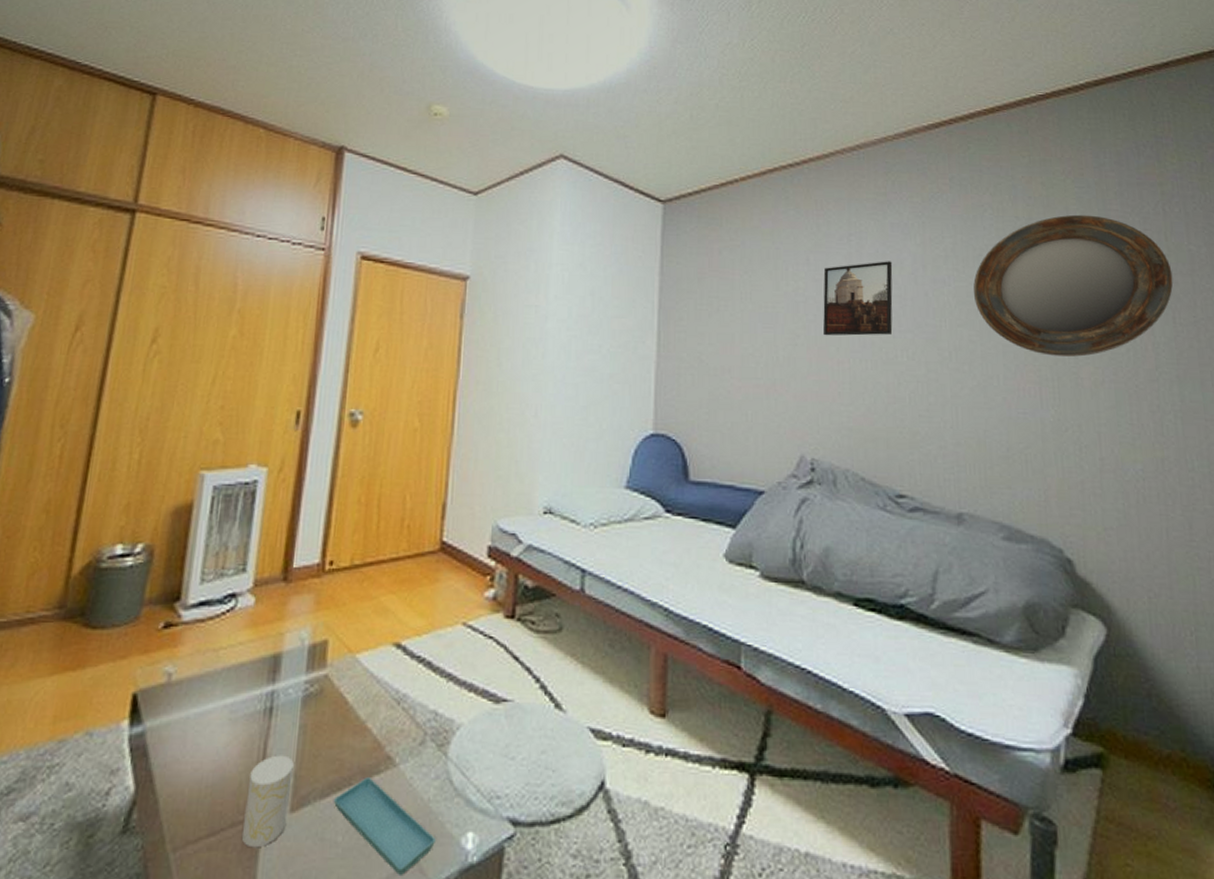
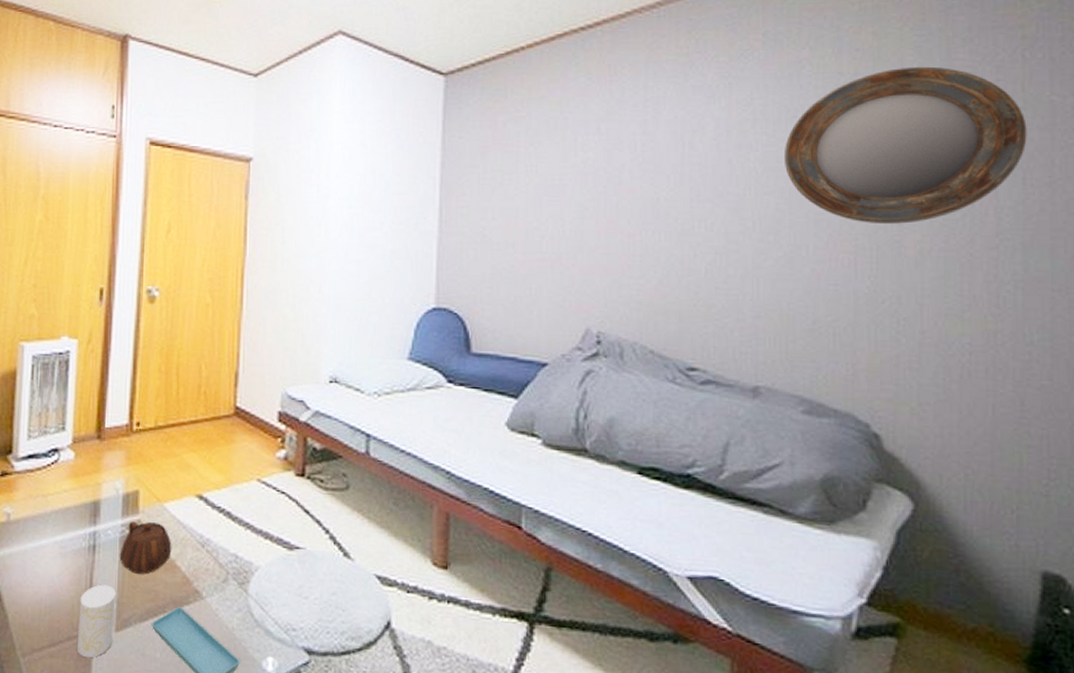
teapot: none [300,677,363,740] -> present [119,521,172,574]
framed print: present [823,261,893,336] -> none [614,127,693,208]

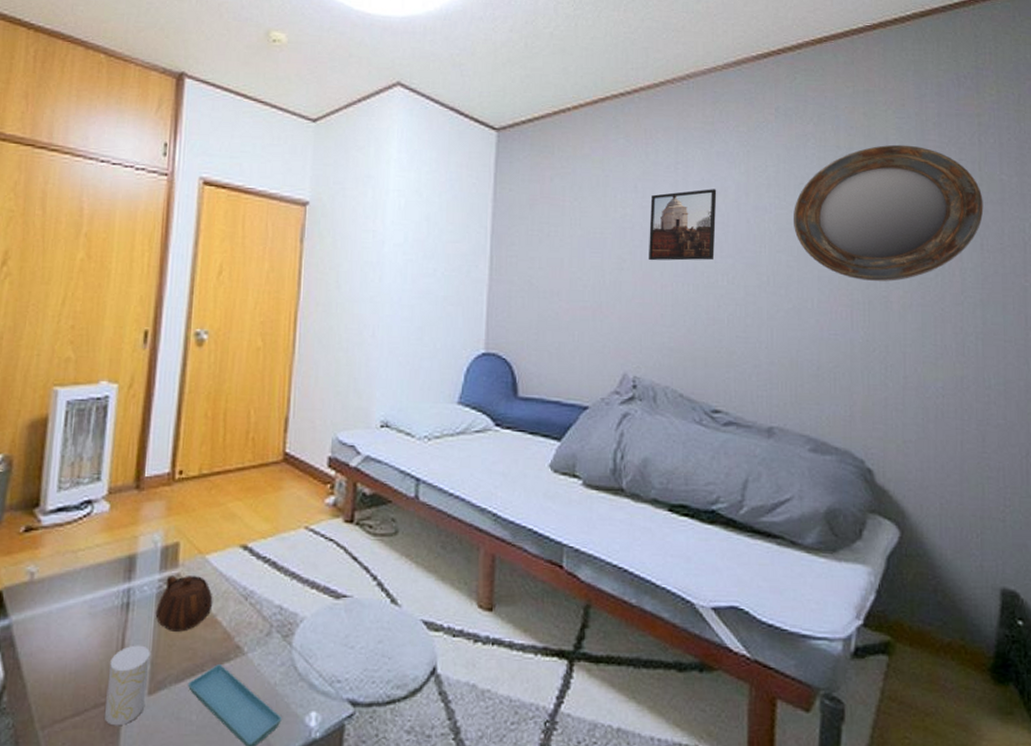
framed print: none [614,127,693,208] -> present [649,189,717,261]

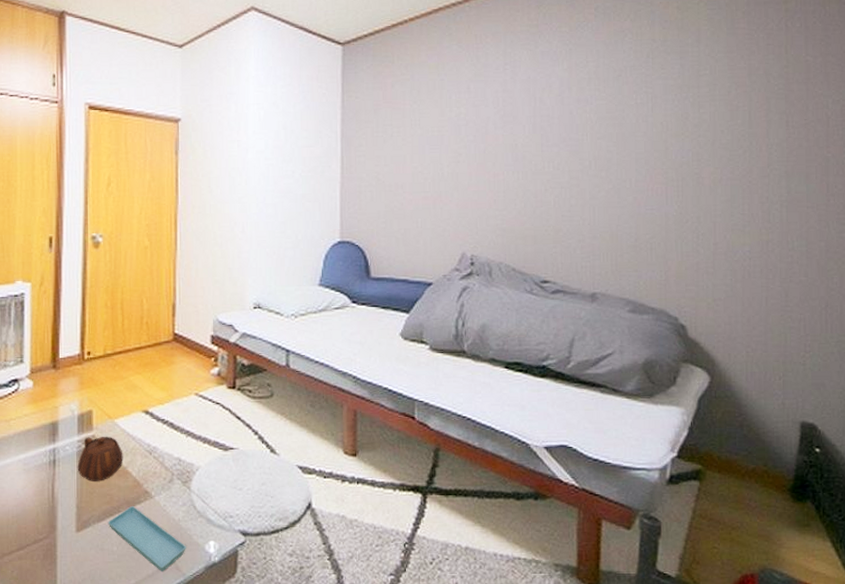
cup: present [104,645,150,726] -> none [42,493,76,557]
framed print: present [649,189,717,261] -> none [481,85,542,153]
home mirror: present [794,144,984,281] -> none [613,34,789,160]

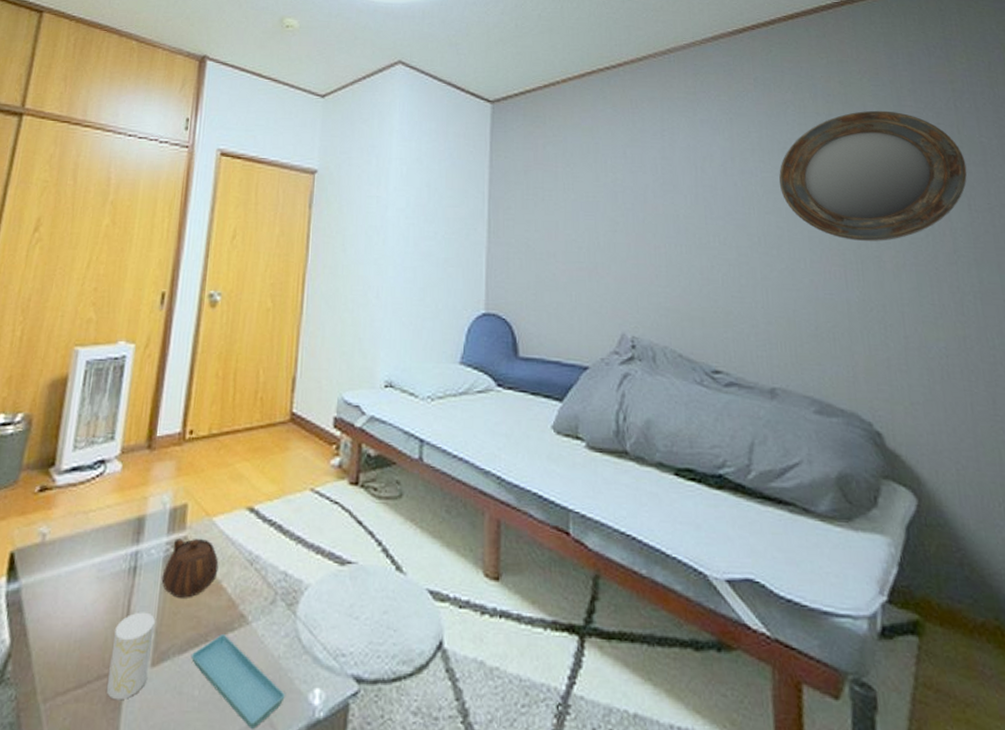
cup: none [42,493,76,557] -> present [106,612,155,701]
home mirror: none [613,34,789,160] -> present [779,110,967,241]

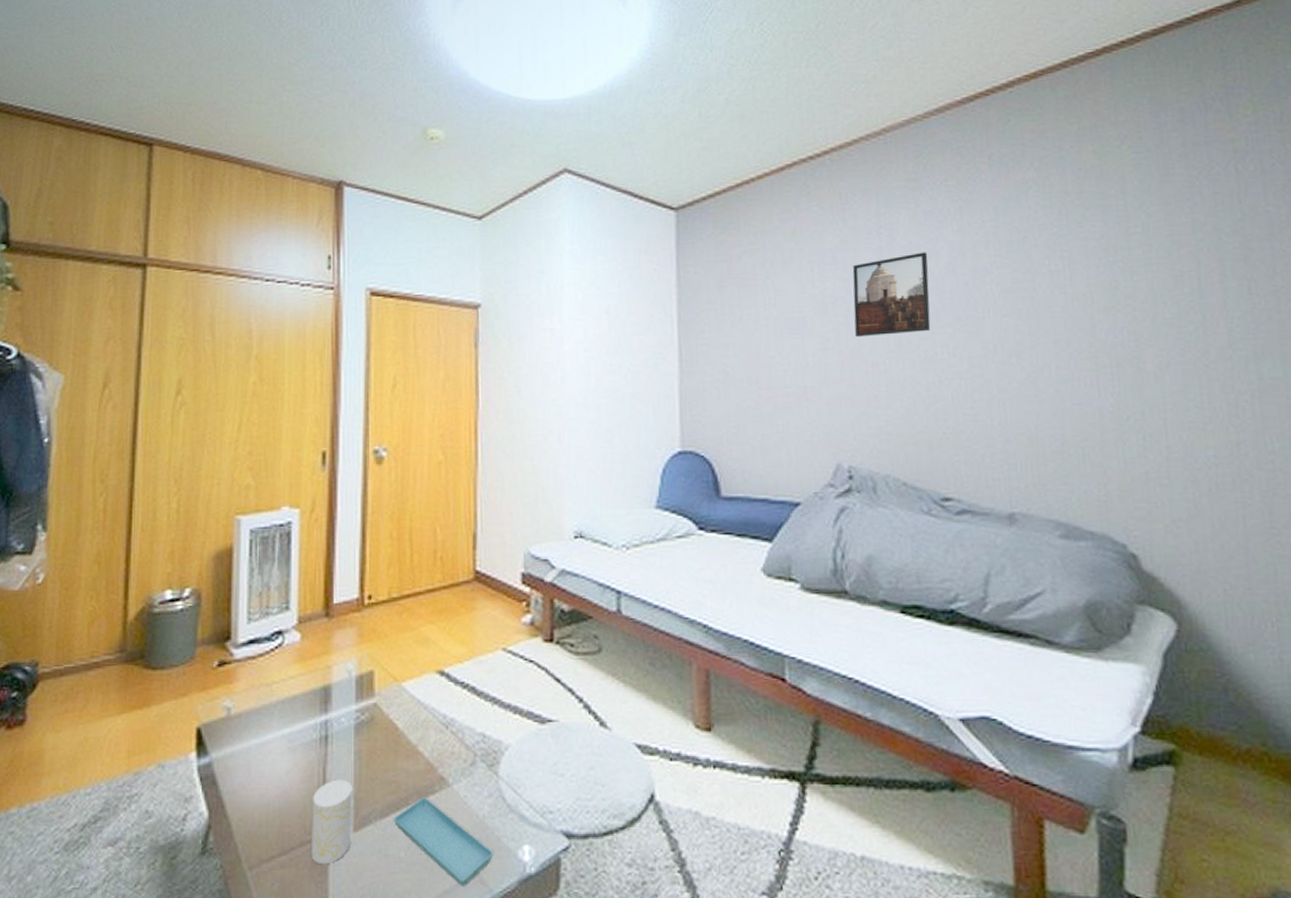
teapot: present [161,538,219,598] -> none [355,705,413,764]
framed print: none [639,154,705,223] -> present [852,252,931,338]
home mirror: present [779,110,967,241] -> none [1019,182,1249,341]

